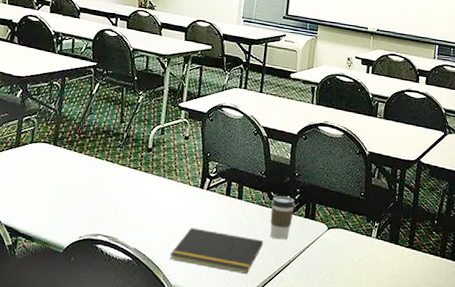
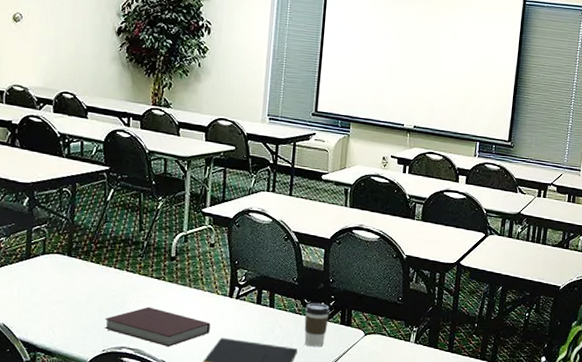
notebook: none [82,195,182,235] -> present [104,306,210,347]

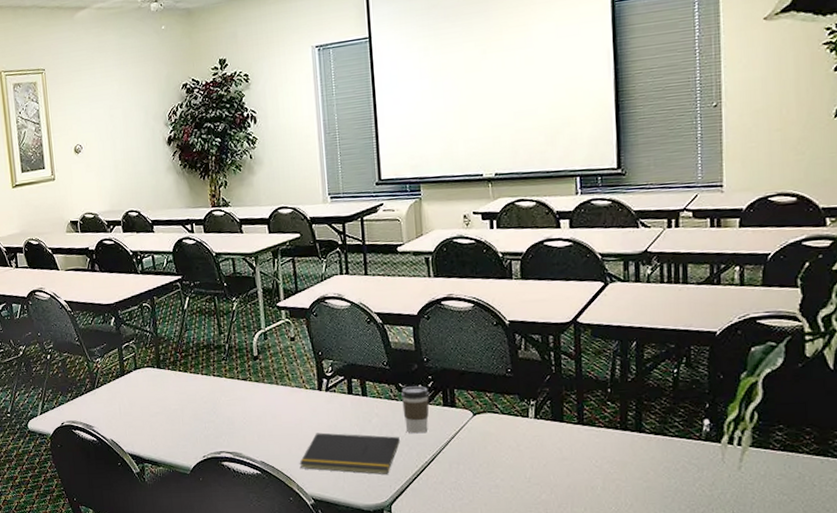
notebook: present [104,306,210,347] -> none [200,409,304,447]

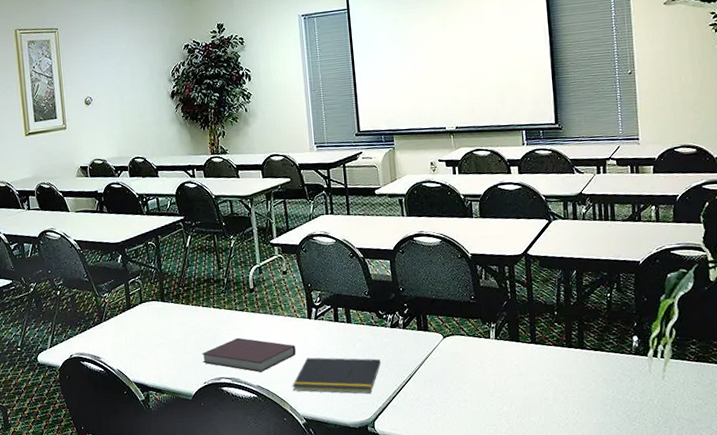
notebook: none [200,409,304,447] -> present [201,337,296,372]
coffee cup: present [400,386,430,434] -> none [380,313,406,356]

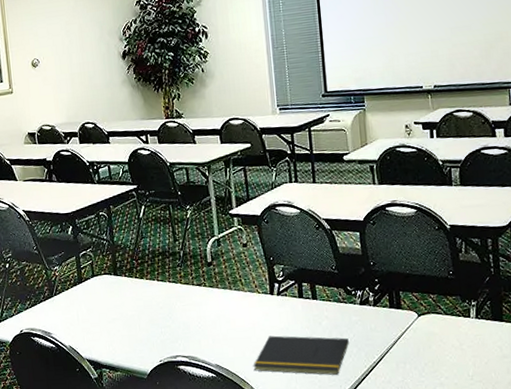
notebook: present [201,337,296,372] -> none [156,314,257,351]

